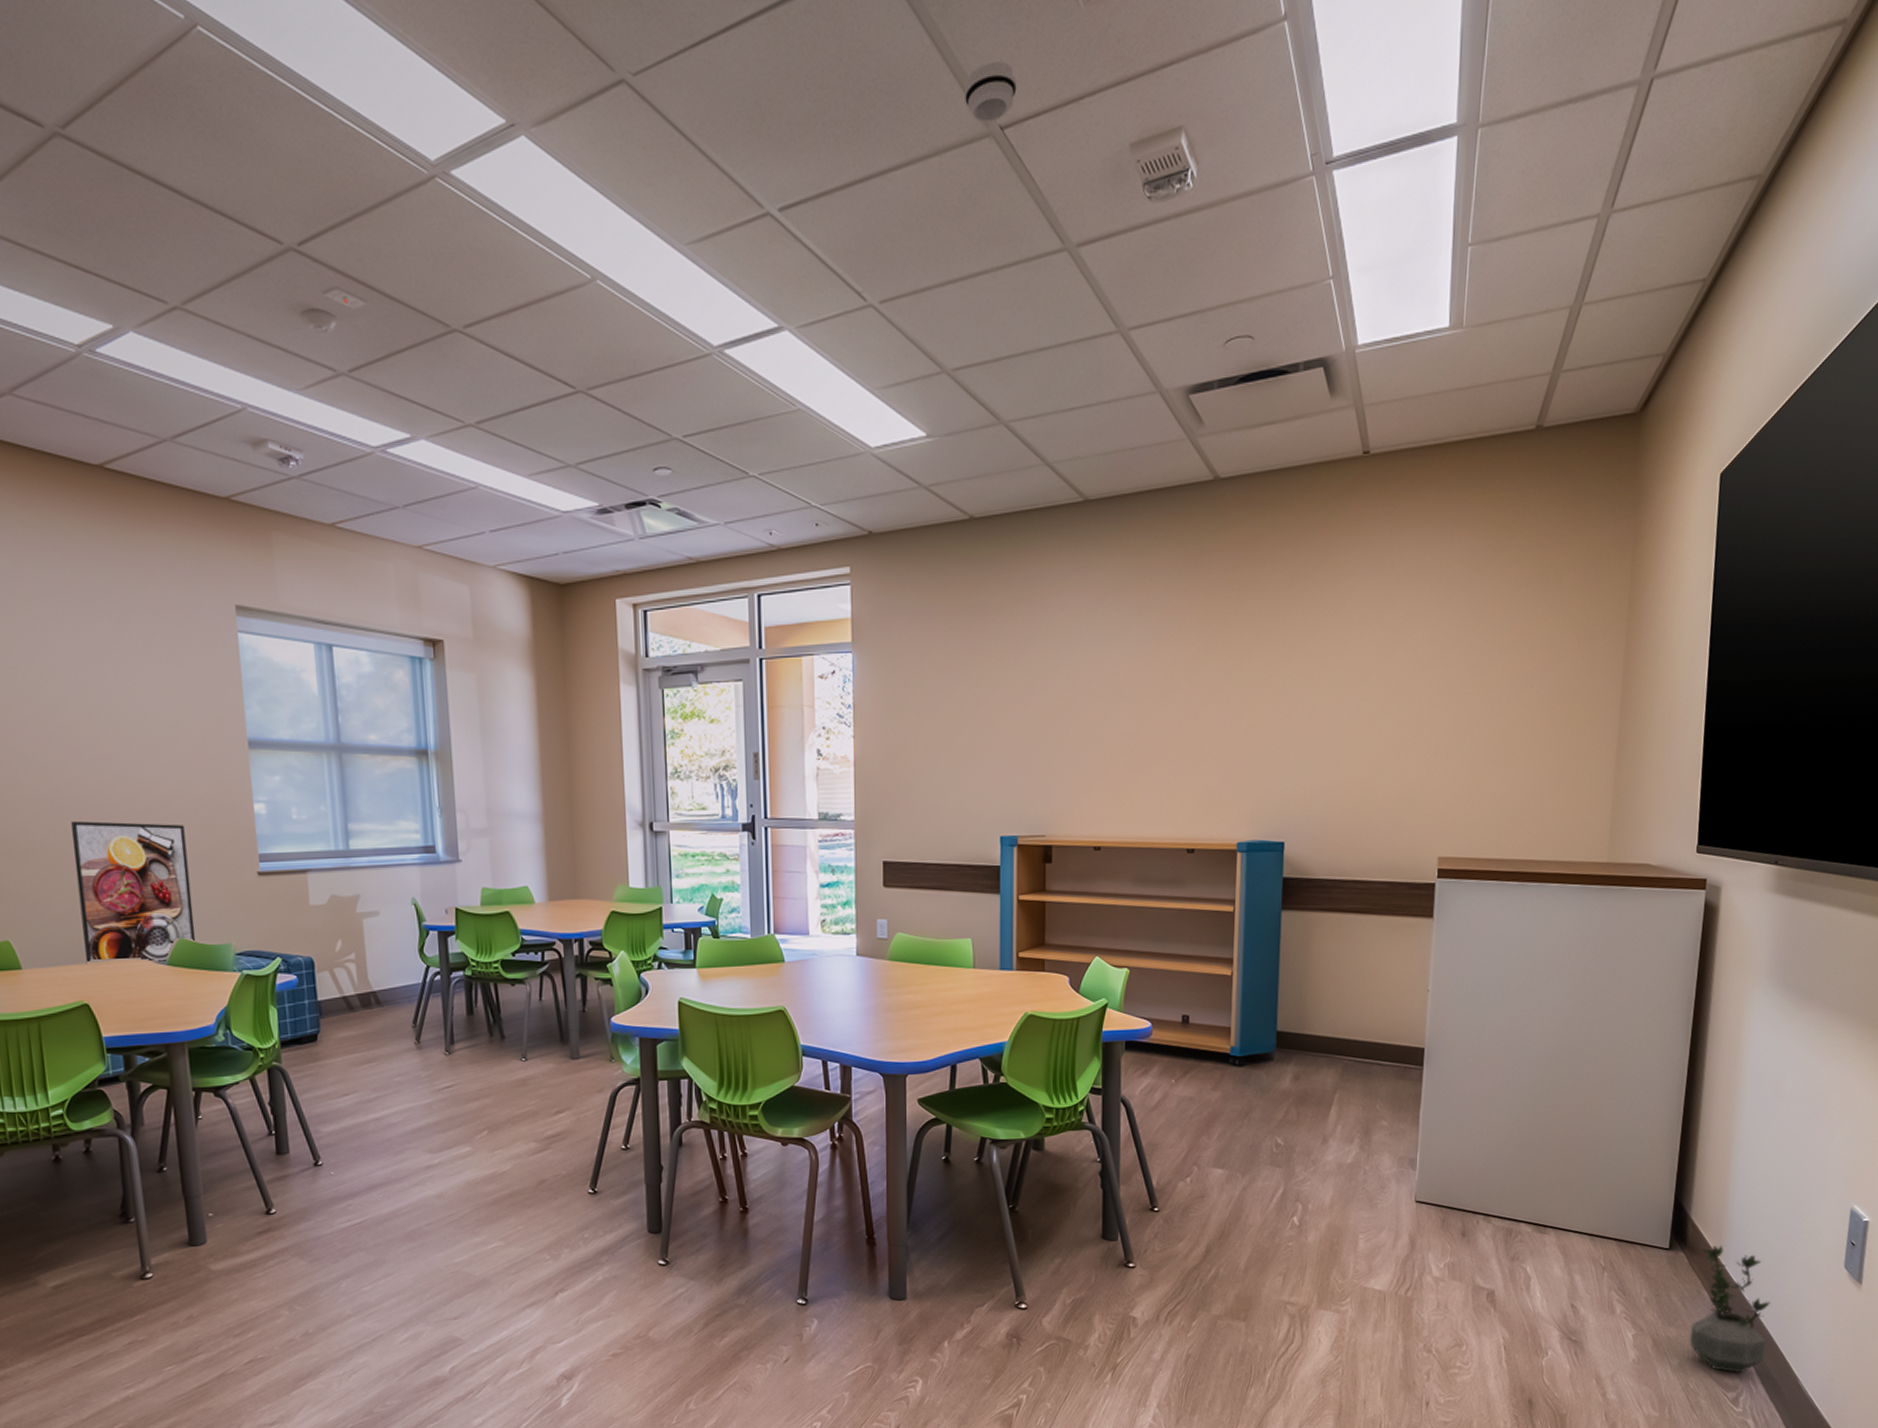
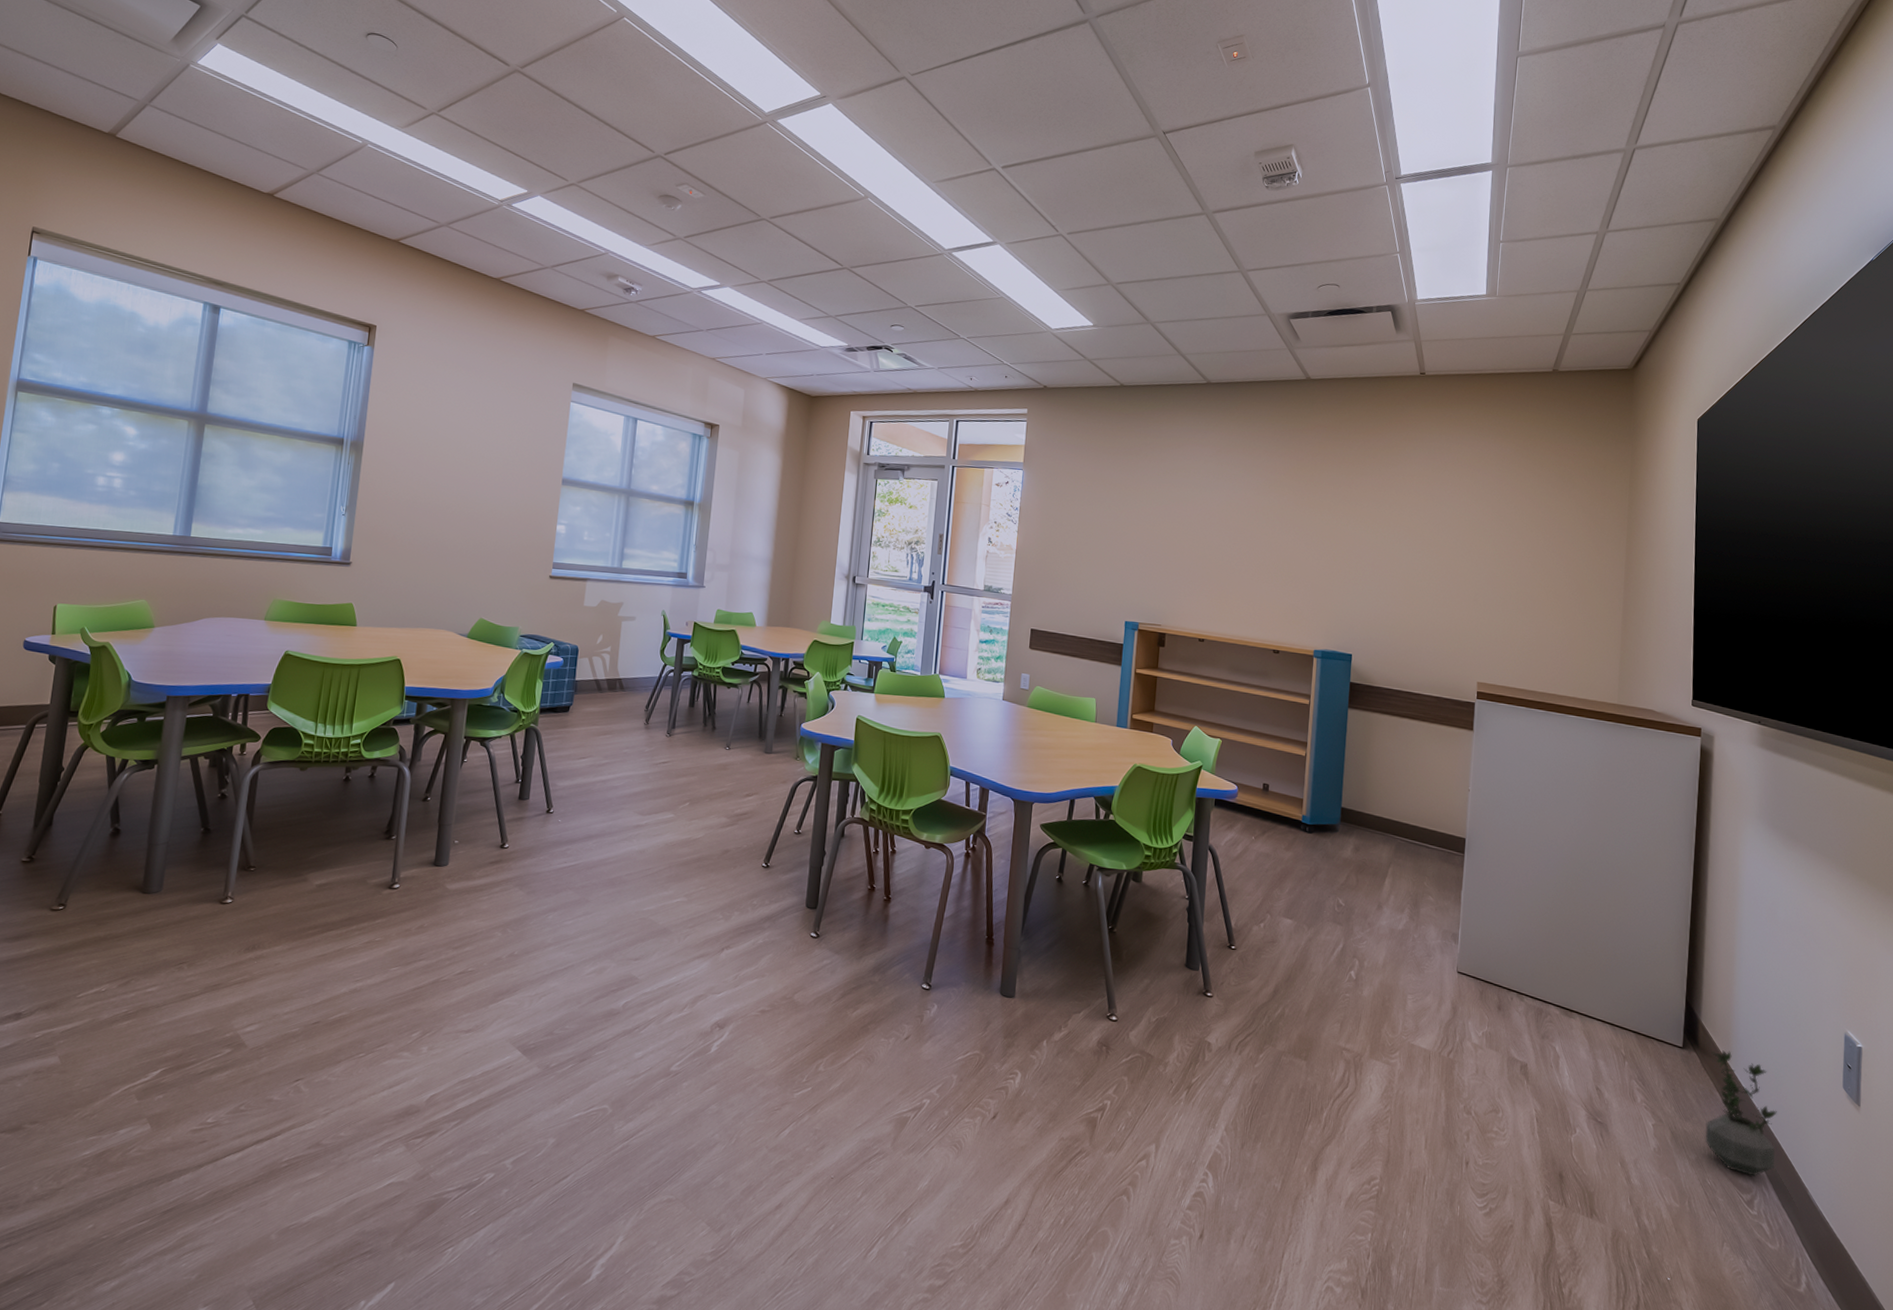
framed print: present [71,820,196,964] -> none [405,520,502,634]
smoke detector: present [965,61,1017,123] -> none [1140,91,1177,129]

